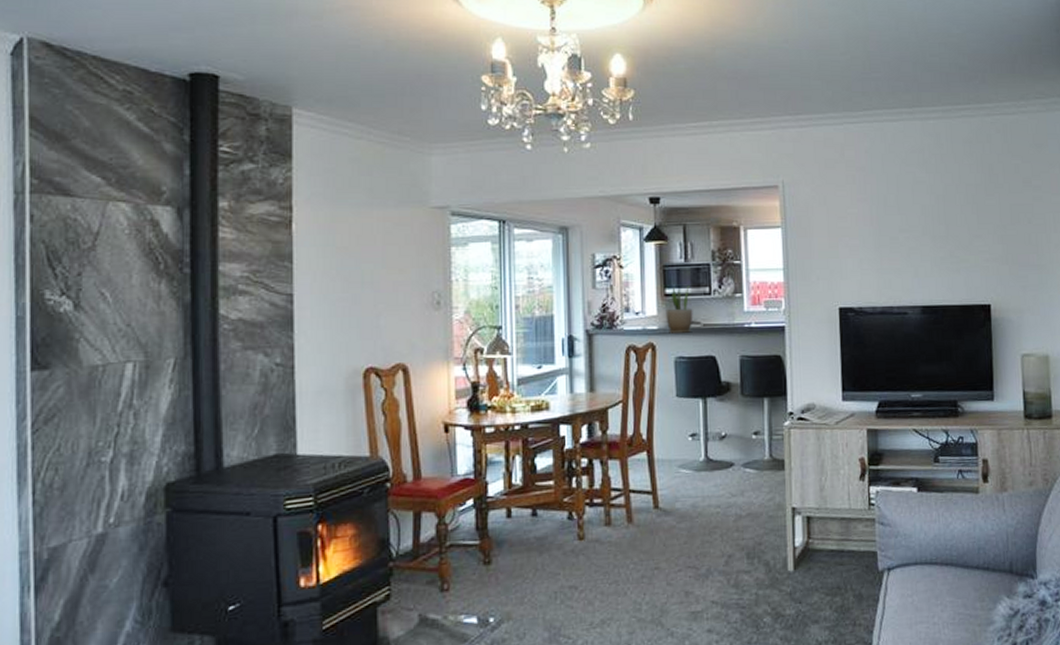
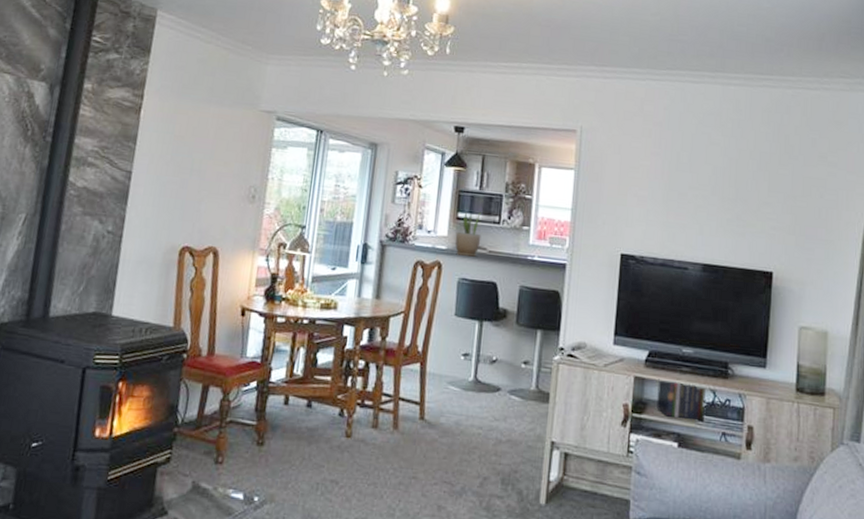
books: none [891,414,940,464] -> present [657,368,706,420]

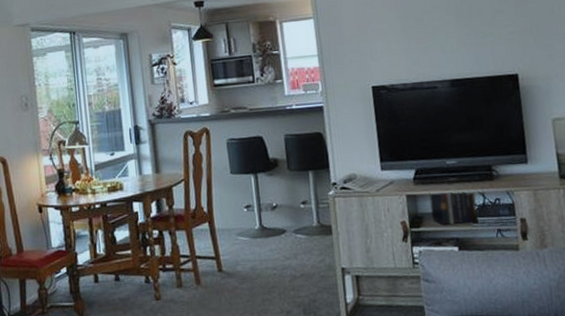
potted plant: present [455,212,481,257] -> none [215,76,240,119]

